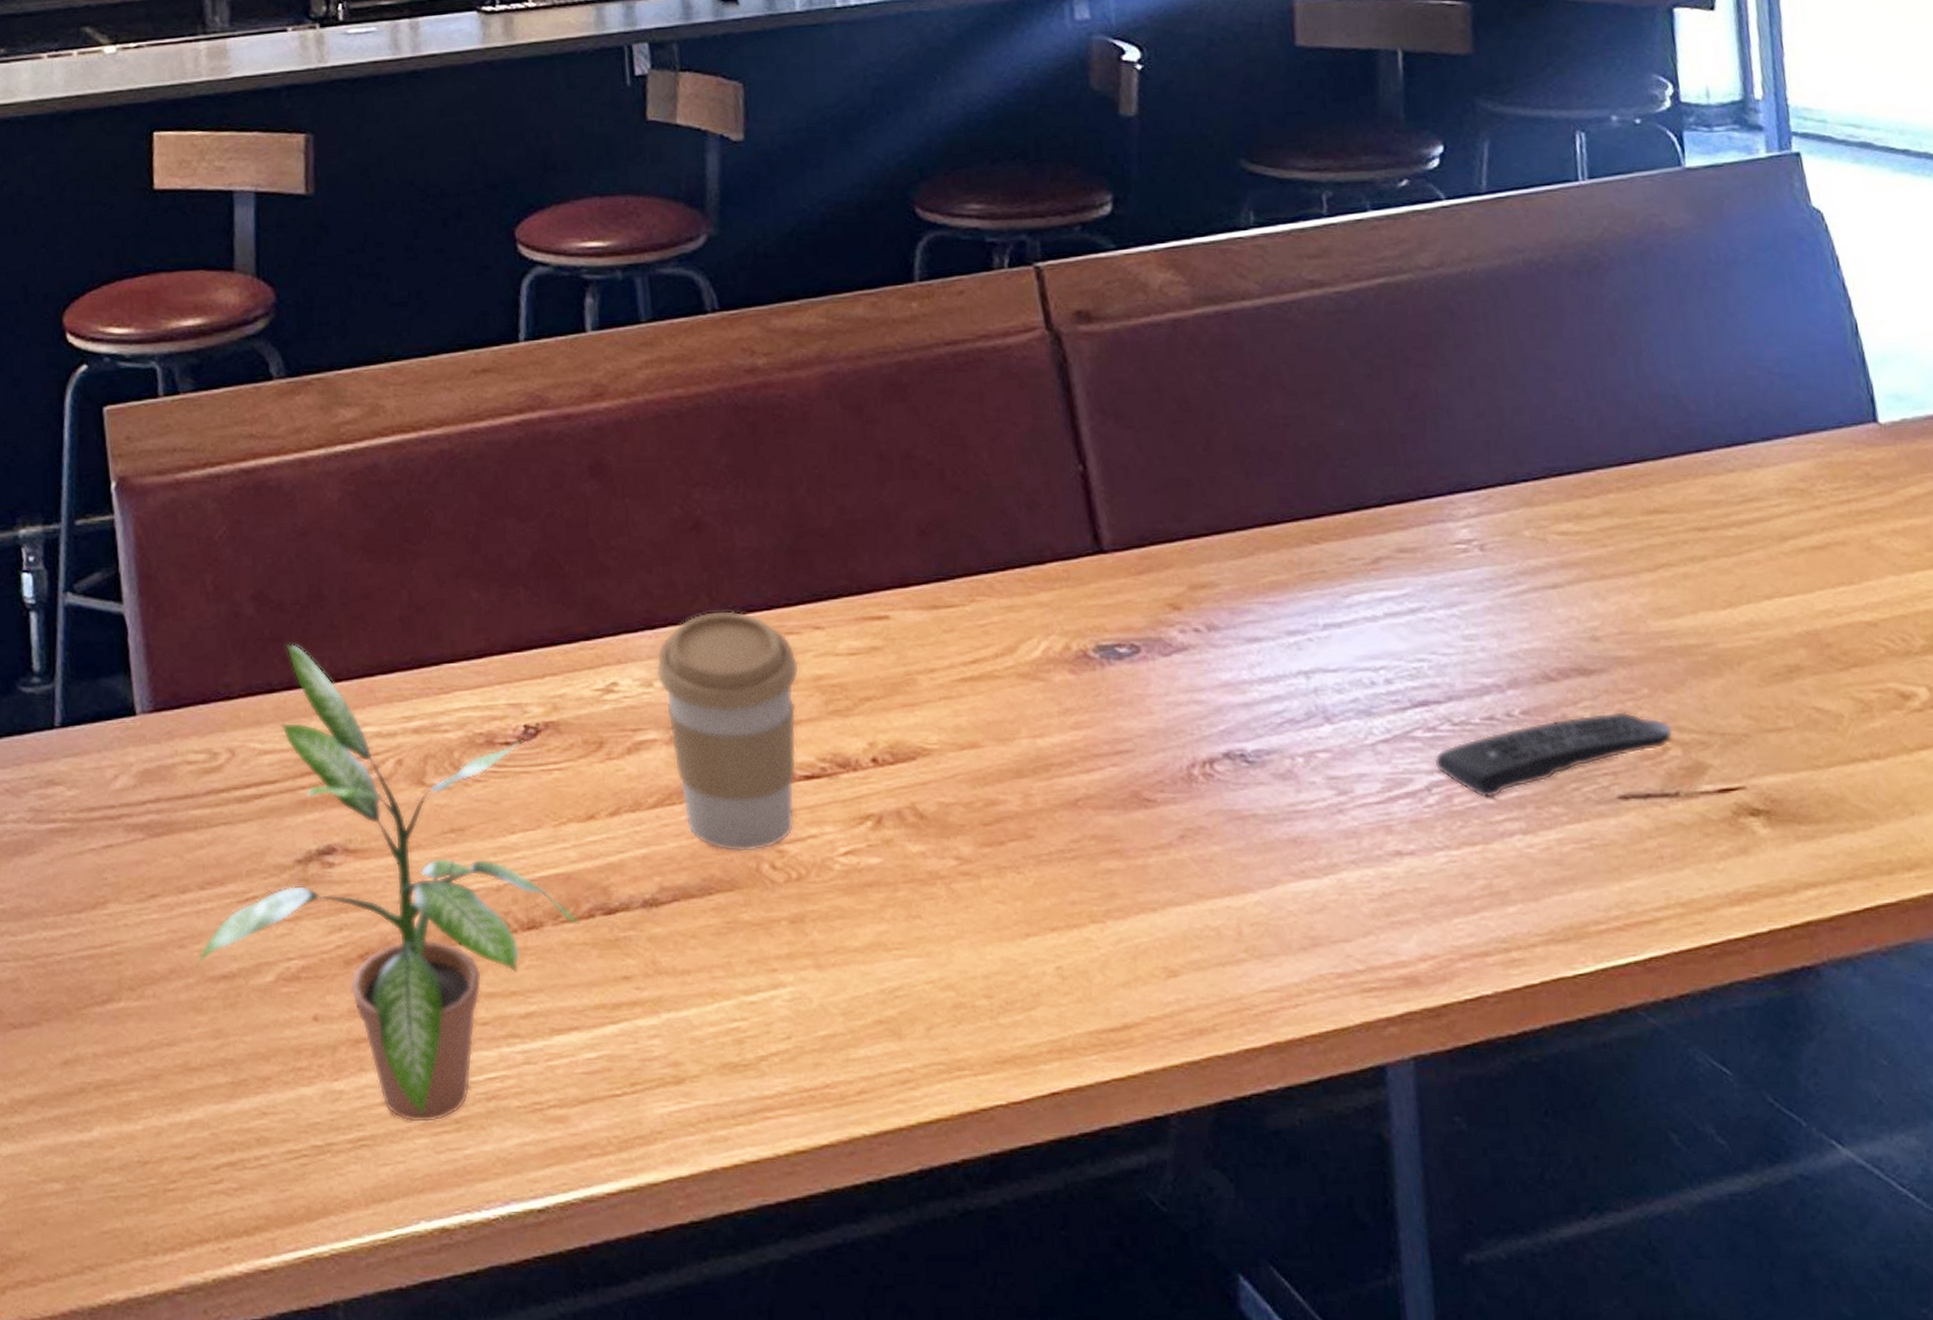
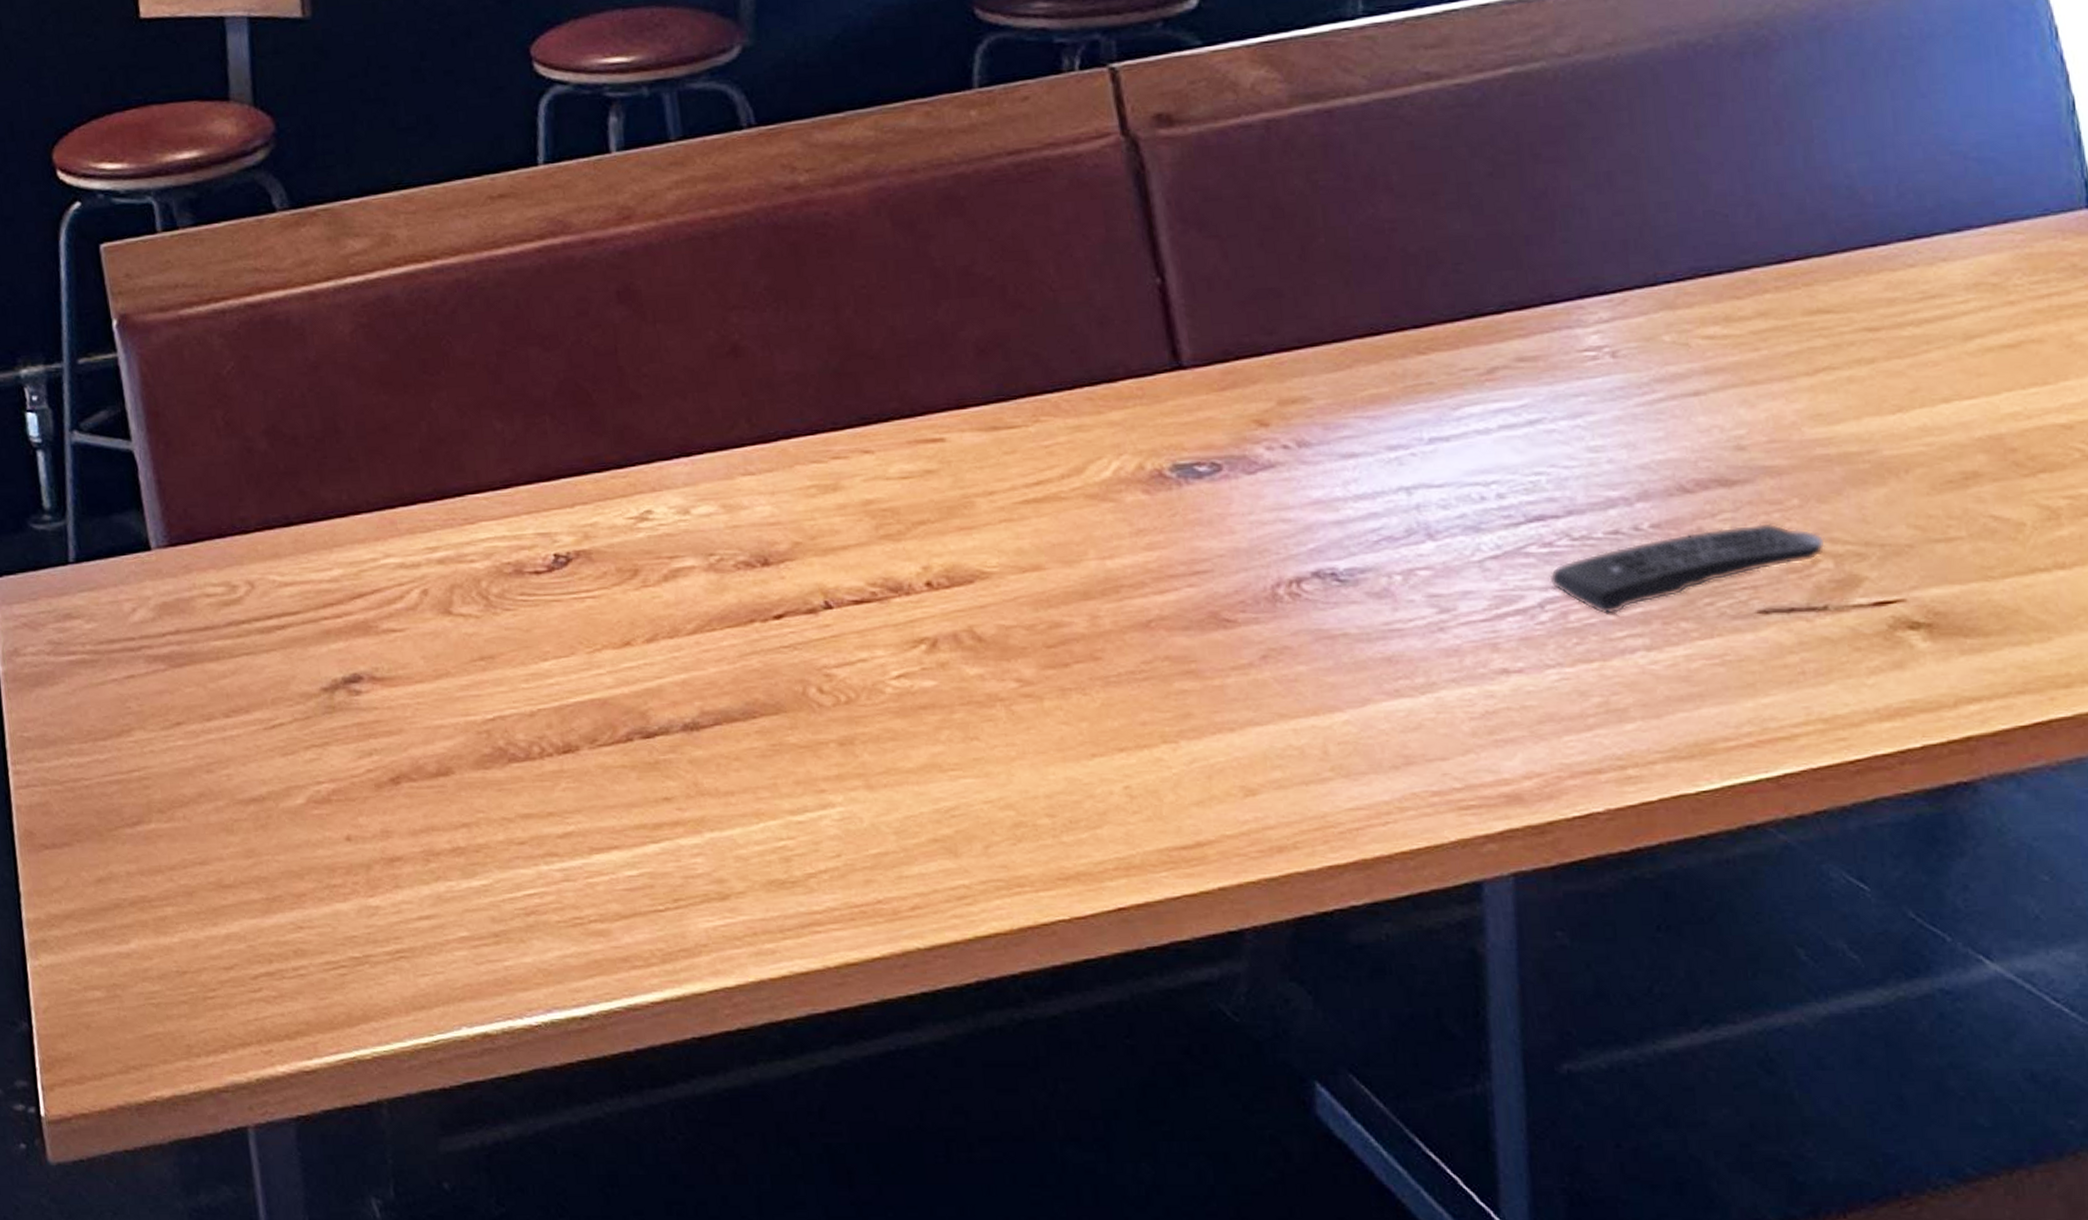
potted plant: present [195,643,581,1123] -> none [224,477,619,937]
coffee cup: present [656,610,799,852] -> none [692,435,847,676]

